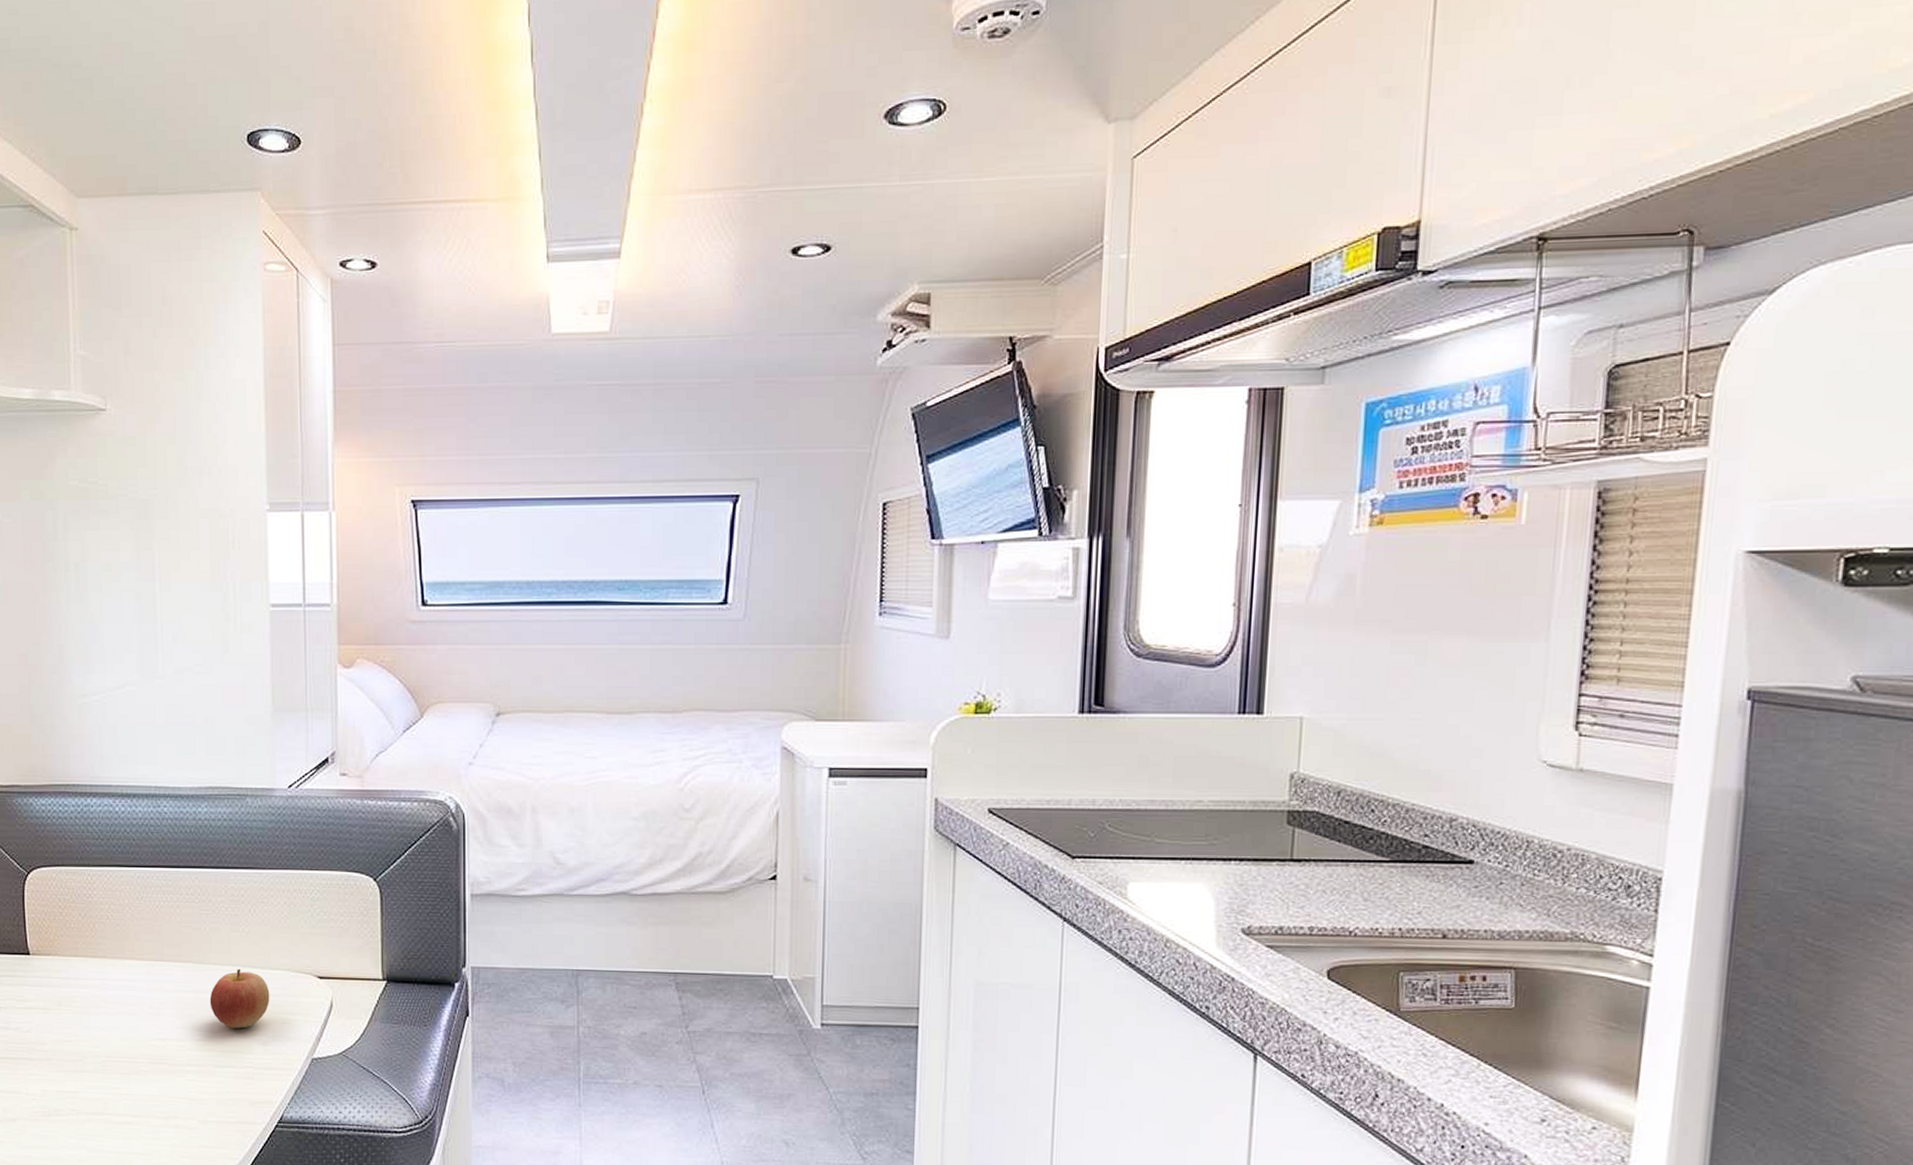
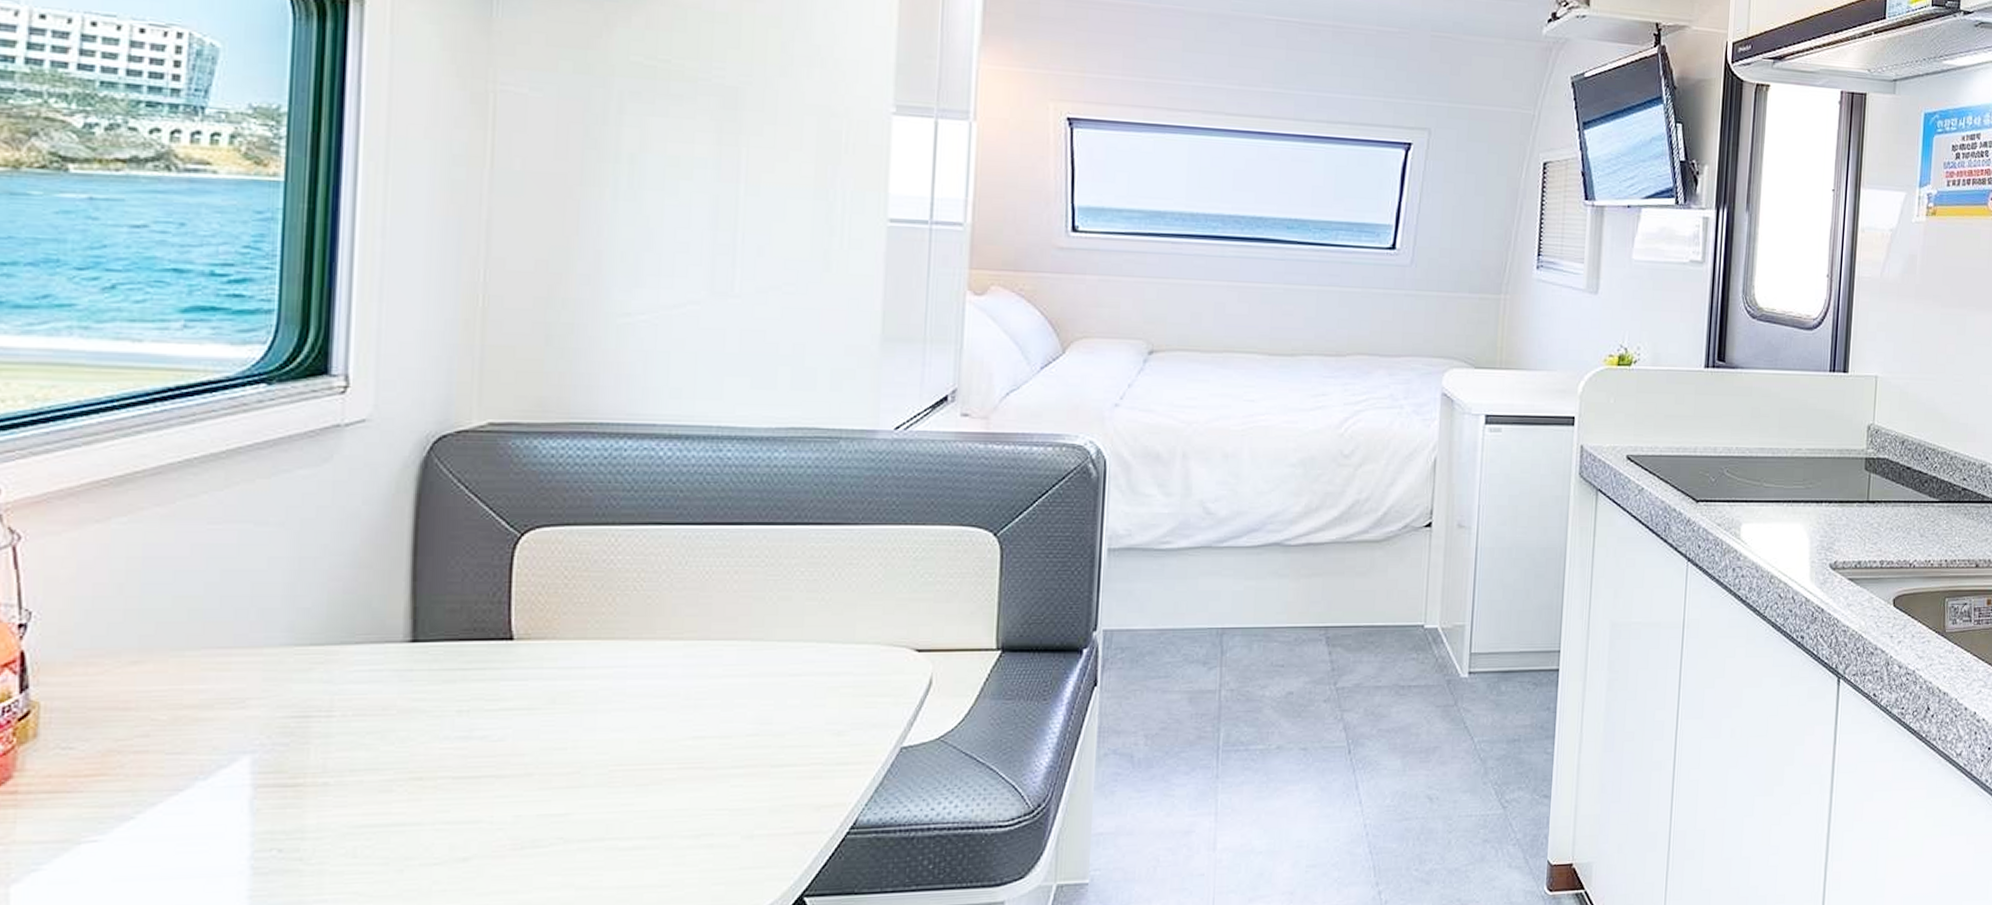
apple: present [209,968,270,1028] -> none [769,644,852,718]

